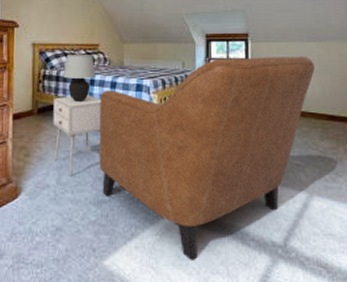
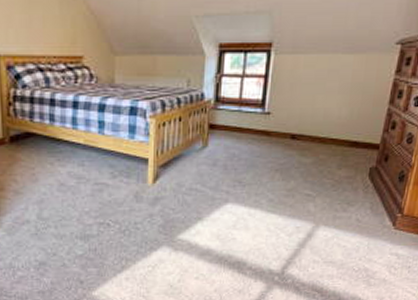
nightstand: present [53,95,101,176] -> none [28,119,87,211]
table lamp: present [63,55,96,101] -> none [38,70,80,128]
chair: present [100,57,315,260] -> none [85,72,346,289]

